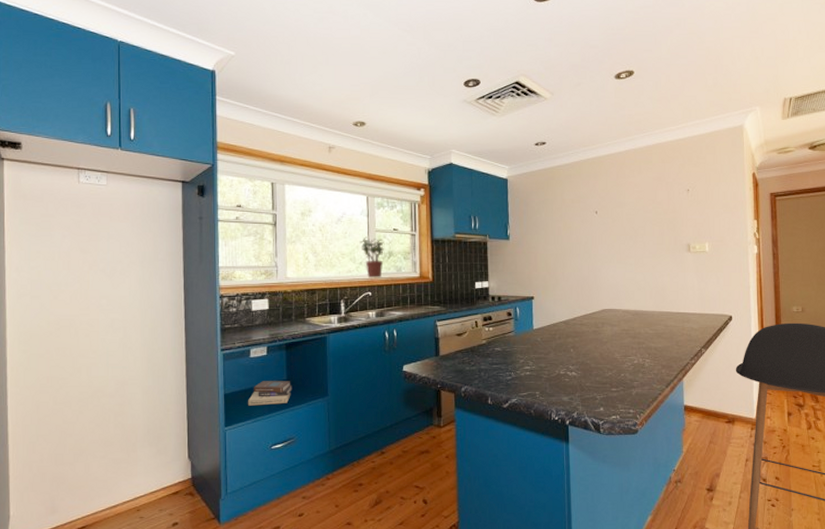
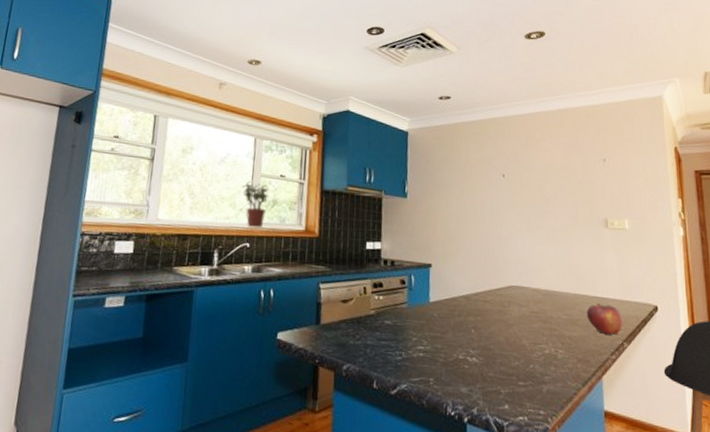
books: present [248,381,292,406] -> none [94,337,148,367]
fruit: none [670,317,702,344] -> present [586,302,624,336]

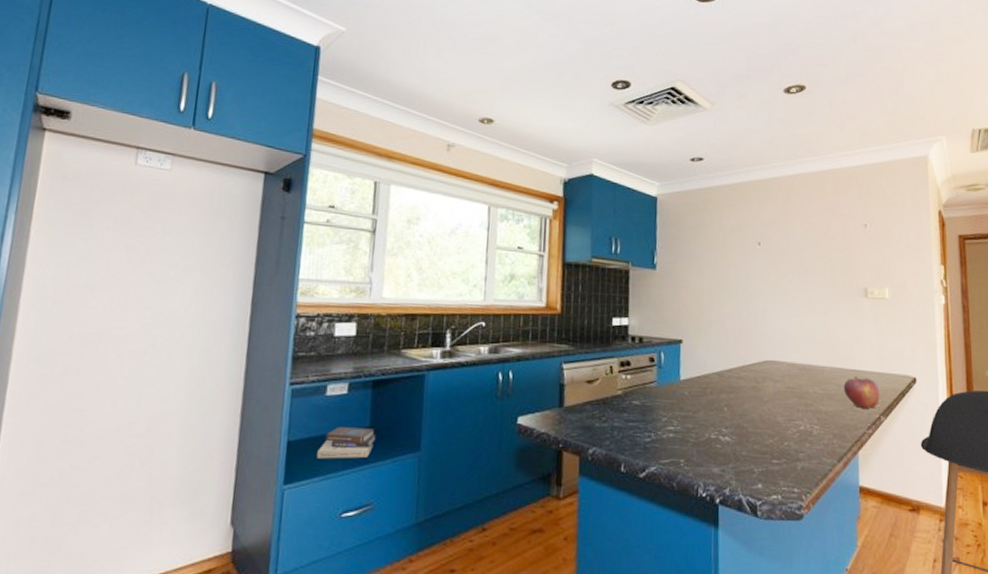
books: none [94,337,148,367] -> present [317,427,376,459]
potted plant: present [242,181,269,229] -> none [475,254,506,306]

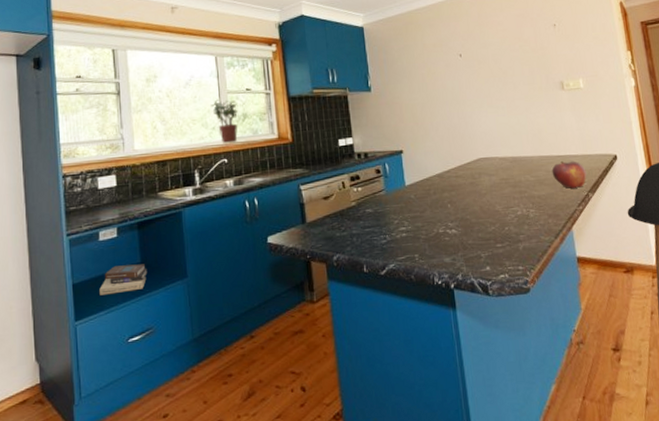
potted plant: none [475,254,506,306] -> present [210,99,239,144]

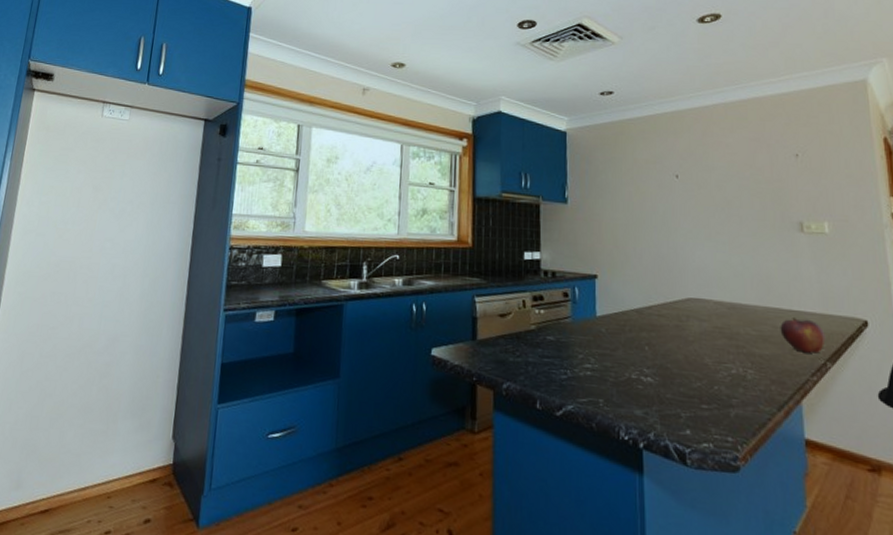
books: present [99,264,148,296] -> none [246,352,299,383]
potted plant: present [210,99,239,144] -> none [389,189,418,240]

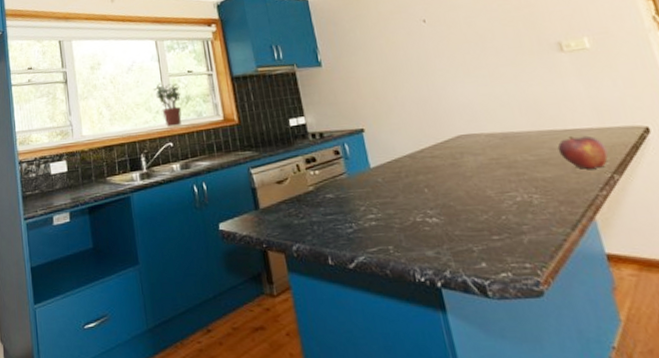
potted plant: none [389,189,418,240] -> present [153,83,182,128]

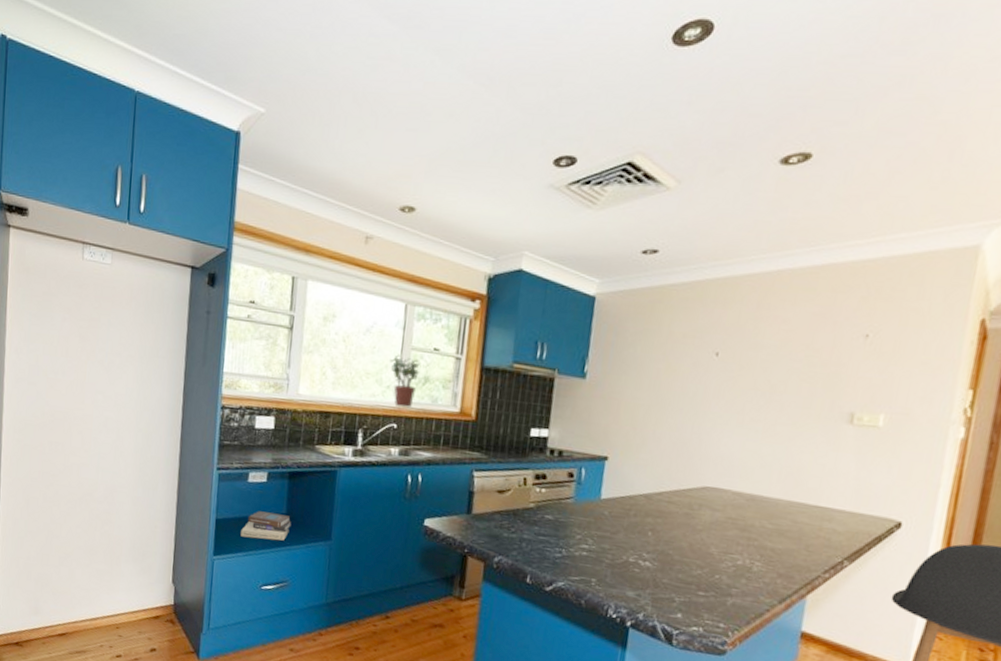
books: none [55,249,100,280] -> present [240,511,292,541]
fruit: present [557,135,609,170] -> none [799,512,850,552]

